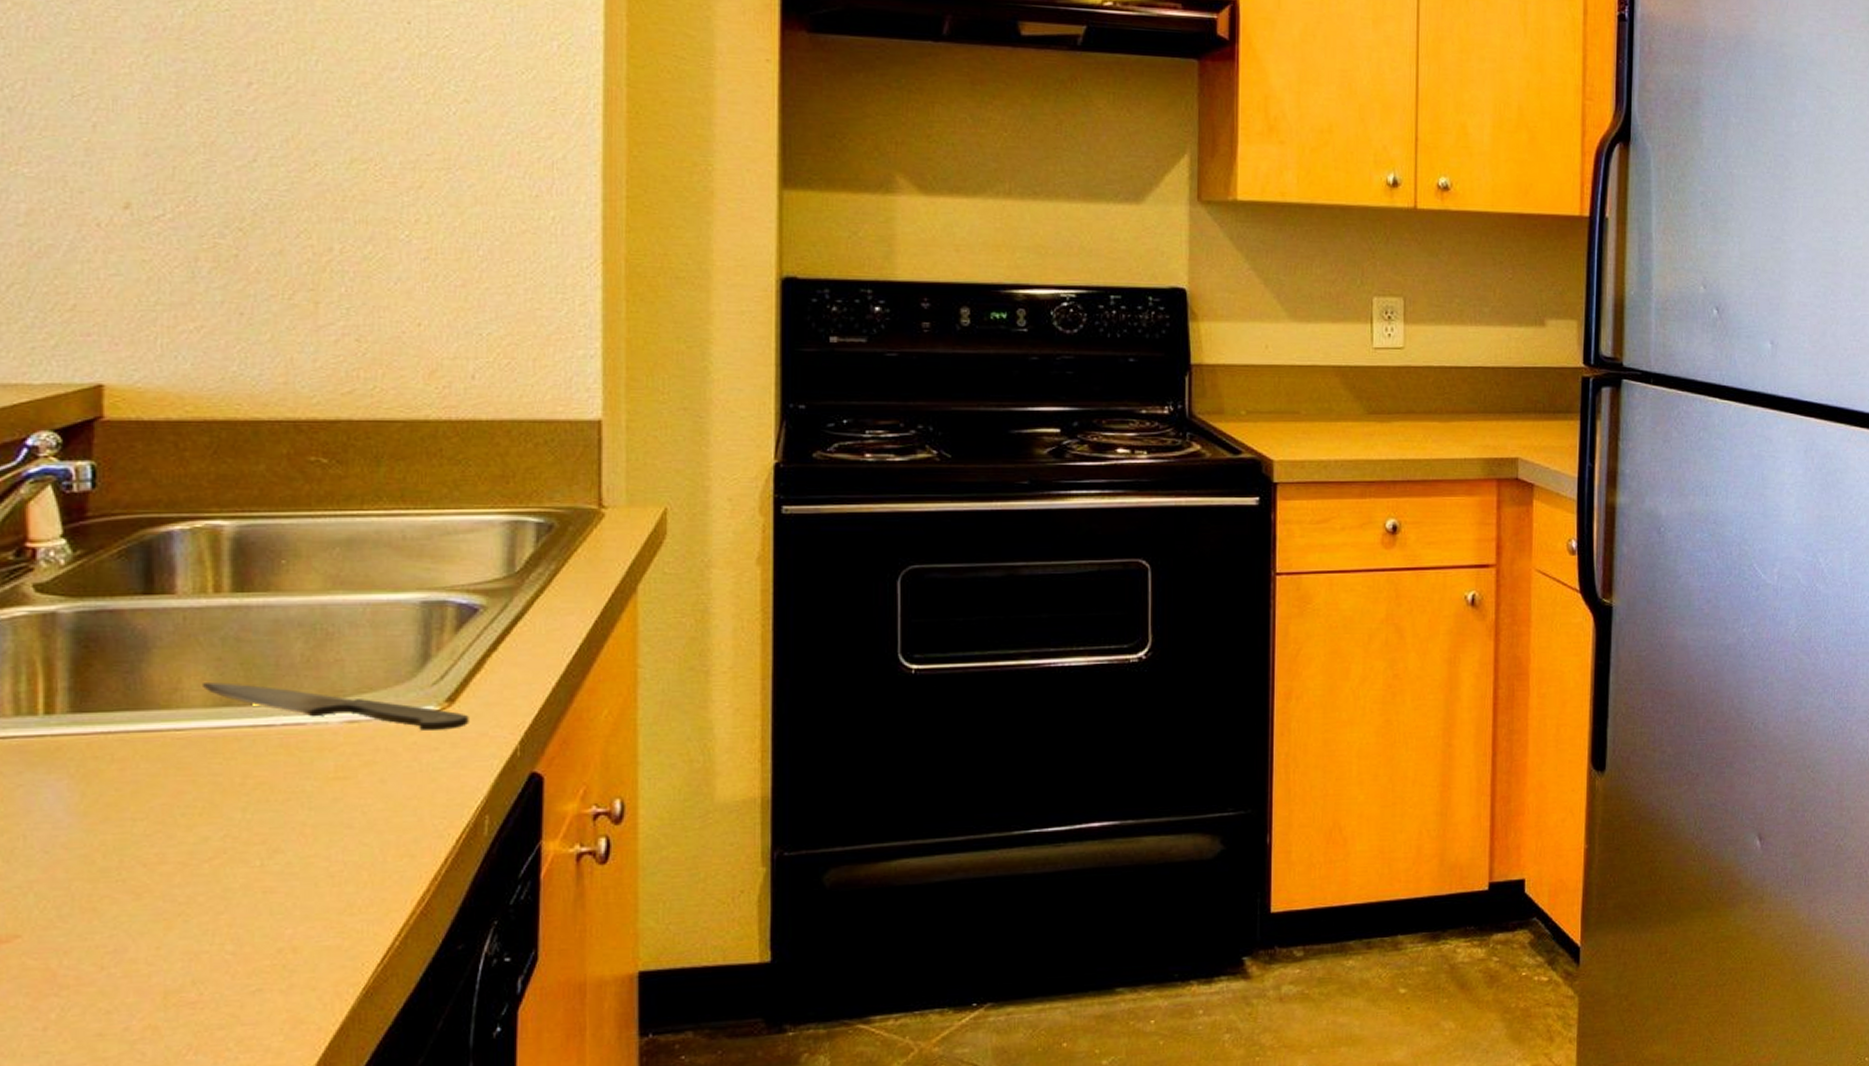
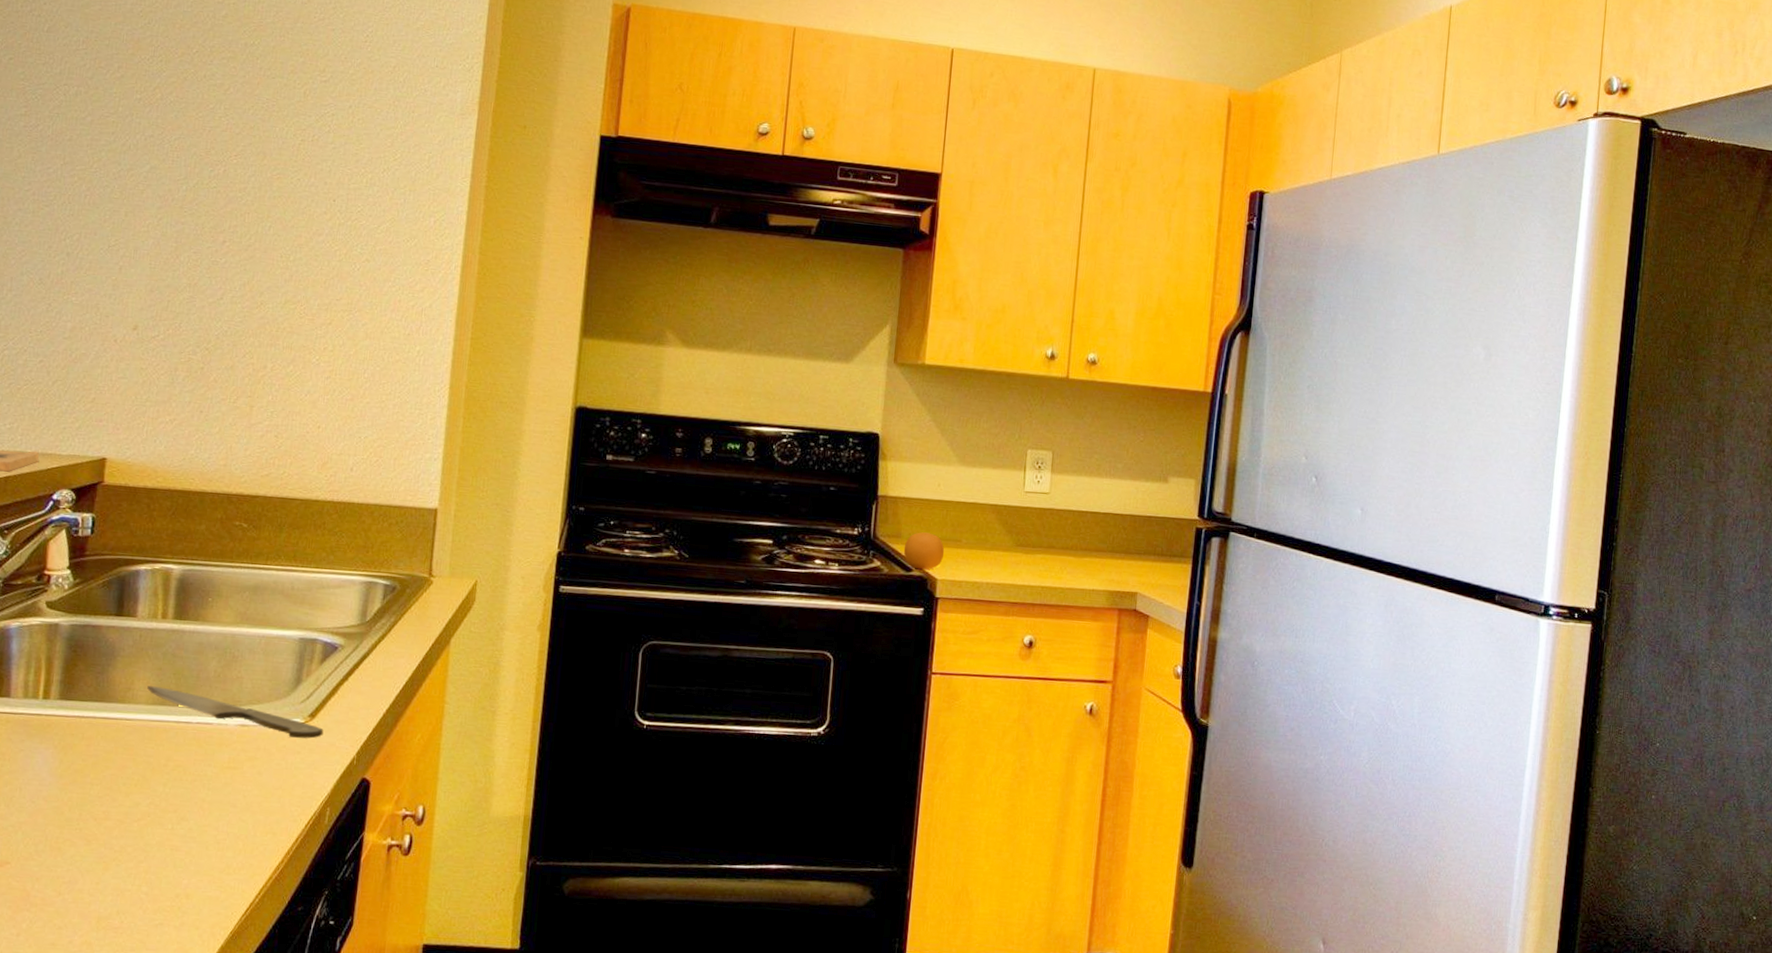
fruit: none [1228,405,1280,450] -> present [903,532,945,569]

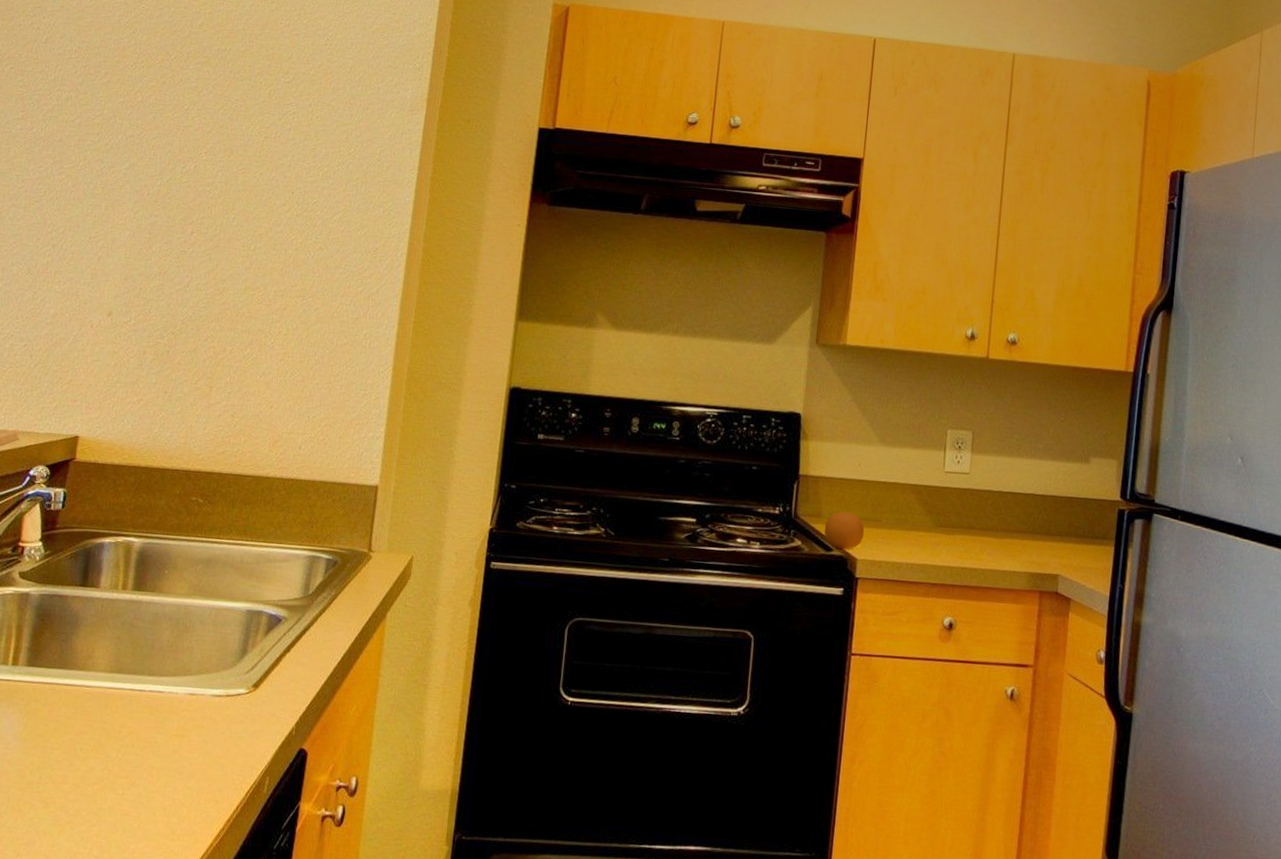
kitchen knife: present [147,686,324,739] -> none [106,654,266,709]

